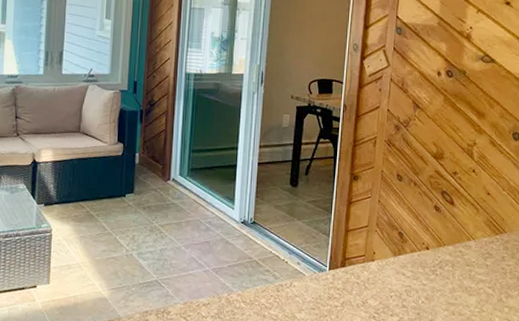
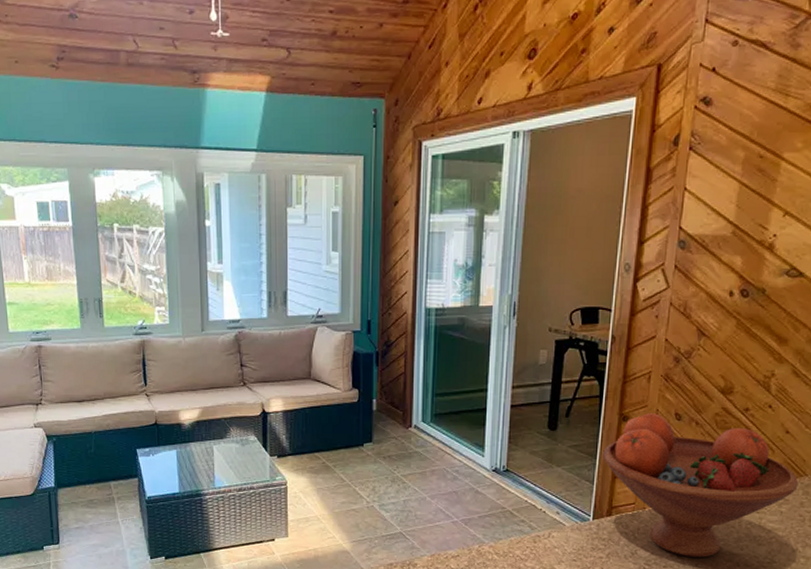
fruit bowl: none [337,174,500,307] -> present [603,413,799,558]

